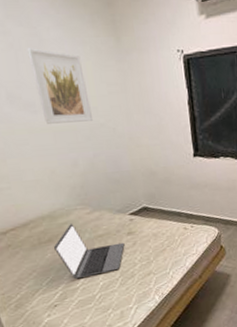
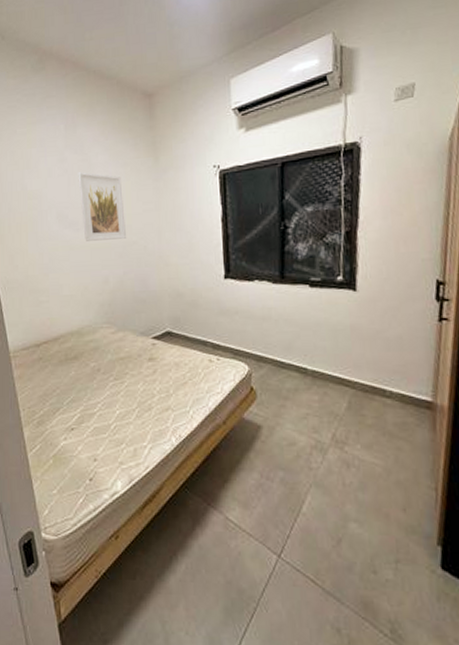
laptop: present [53,224,125,279] -> none [77,342,145,403]

